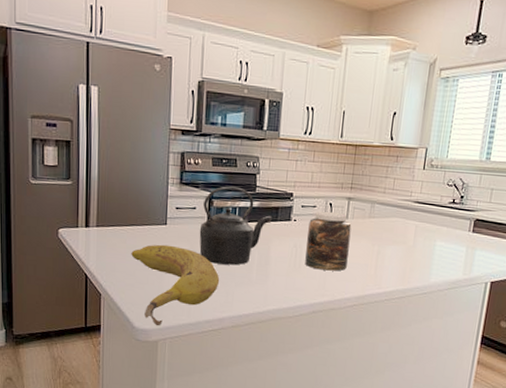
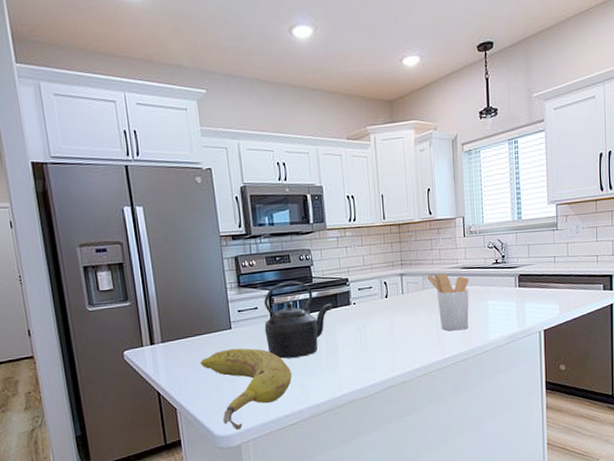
jar: present [305,211,352,271] -> none [368,290,411,347]
utensil holder: none [375,203,421,267] -> present [426,273,470,331]

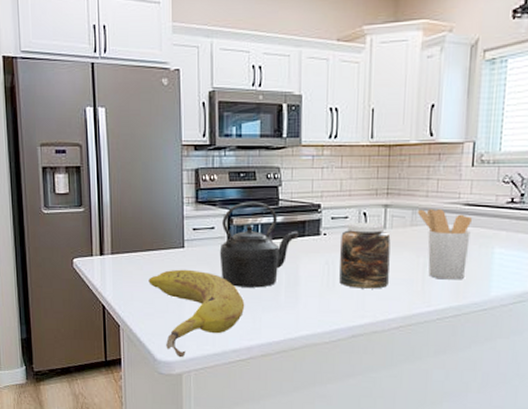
jar: none [368,290,411,347] -> present [339,223,391,289]

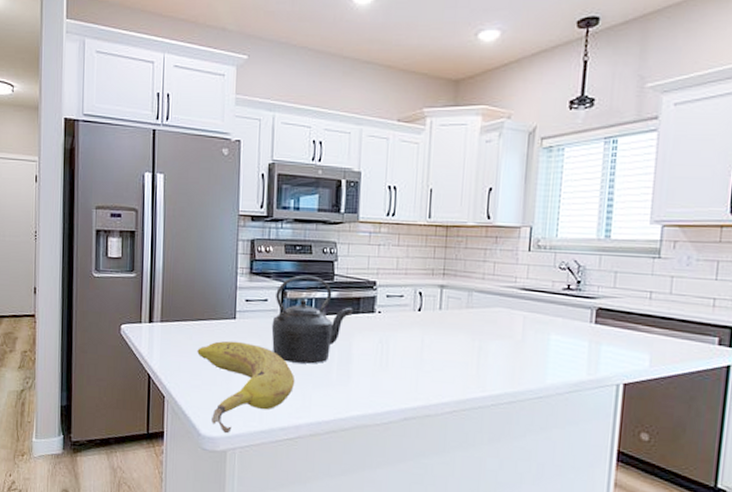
jar: present [339,223,391,289] -> none [393,302,446,371]
utensil holder: present [417,209,473,280] -> none [473,291,529,366]

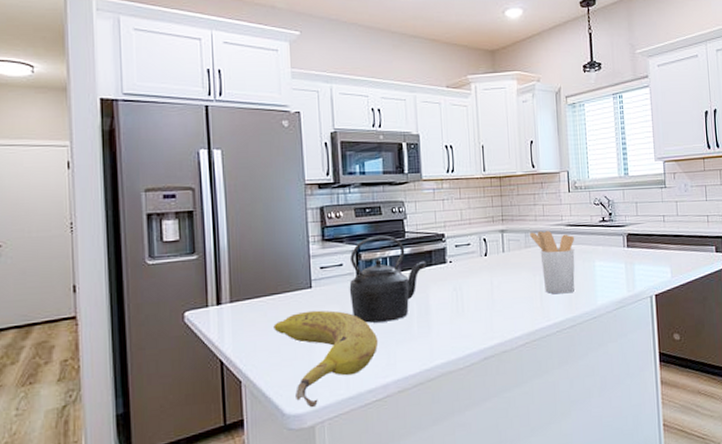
utensil holder: none [473,291,529,366] -> present [529,231,575,294]

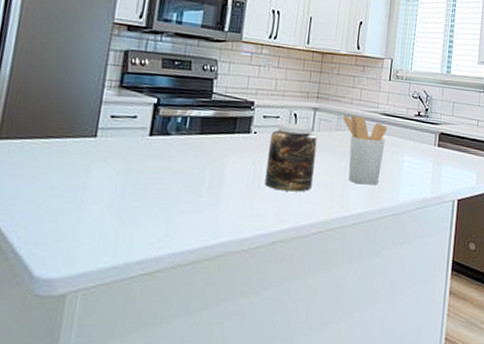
fruit: present [273,310,379,408] -> none [42,162,160,274]
kettle: present [349,235,426,323] -> none [136,91,229,188]
jar: none [465,247,512,311] -> present [265,123,317,192]

